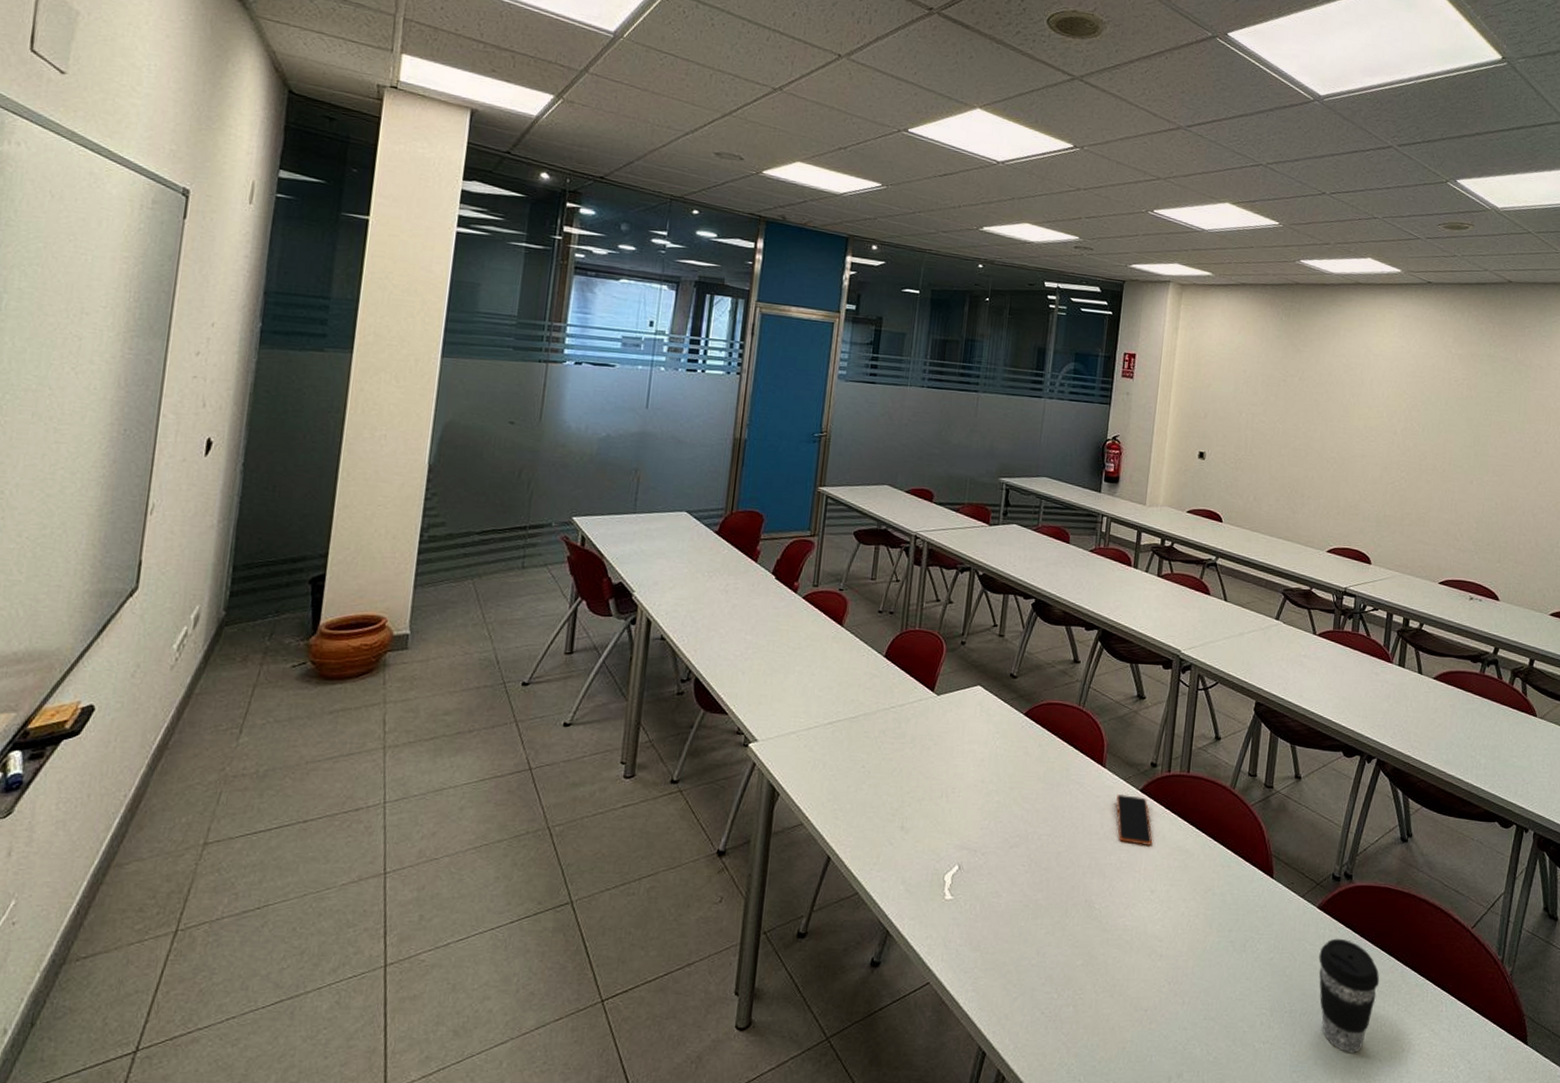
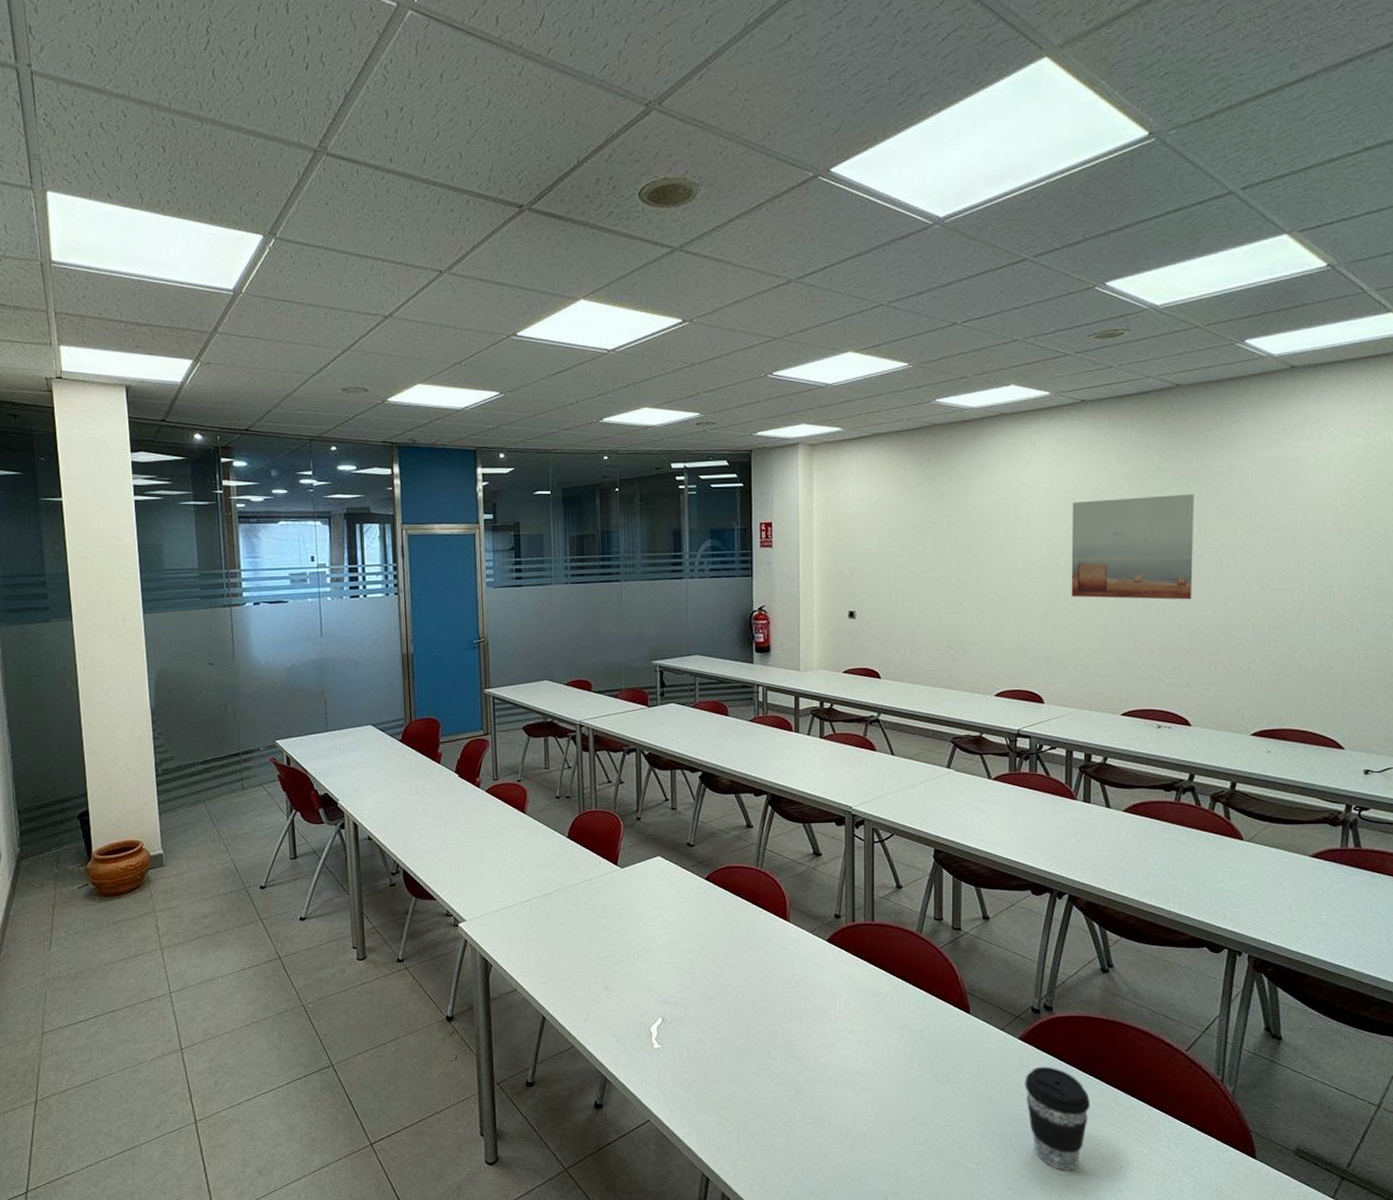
smartphone: present [1116,794,1153,845] -> none [804,945,845,991]
wall art: none [1404,375,1517,480] -> present [1071,494,1194,600]

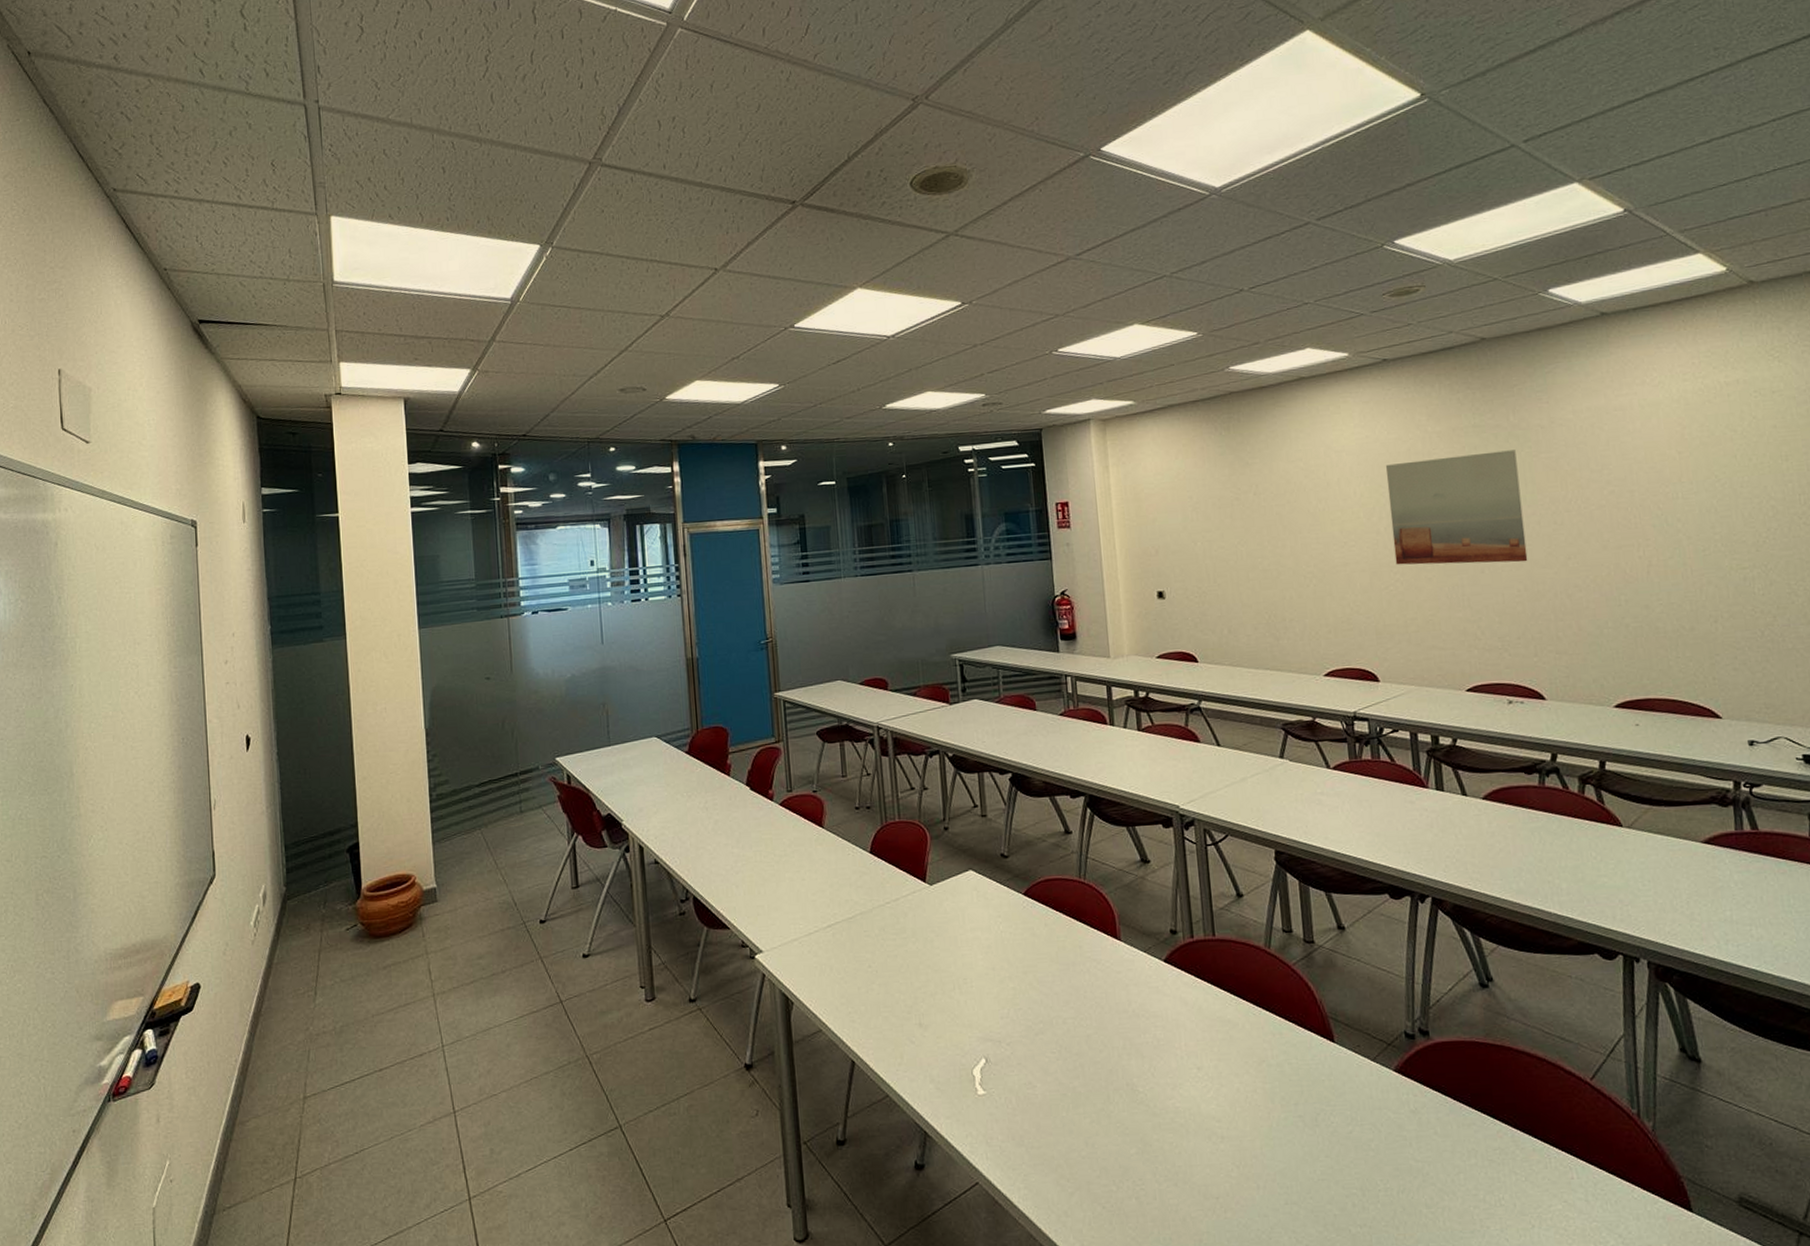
coffee cup: present [1025,1066,1091,1171] -> none [1406,1103,1487,1233]

